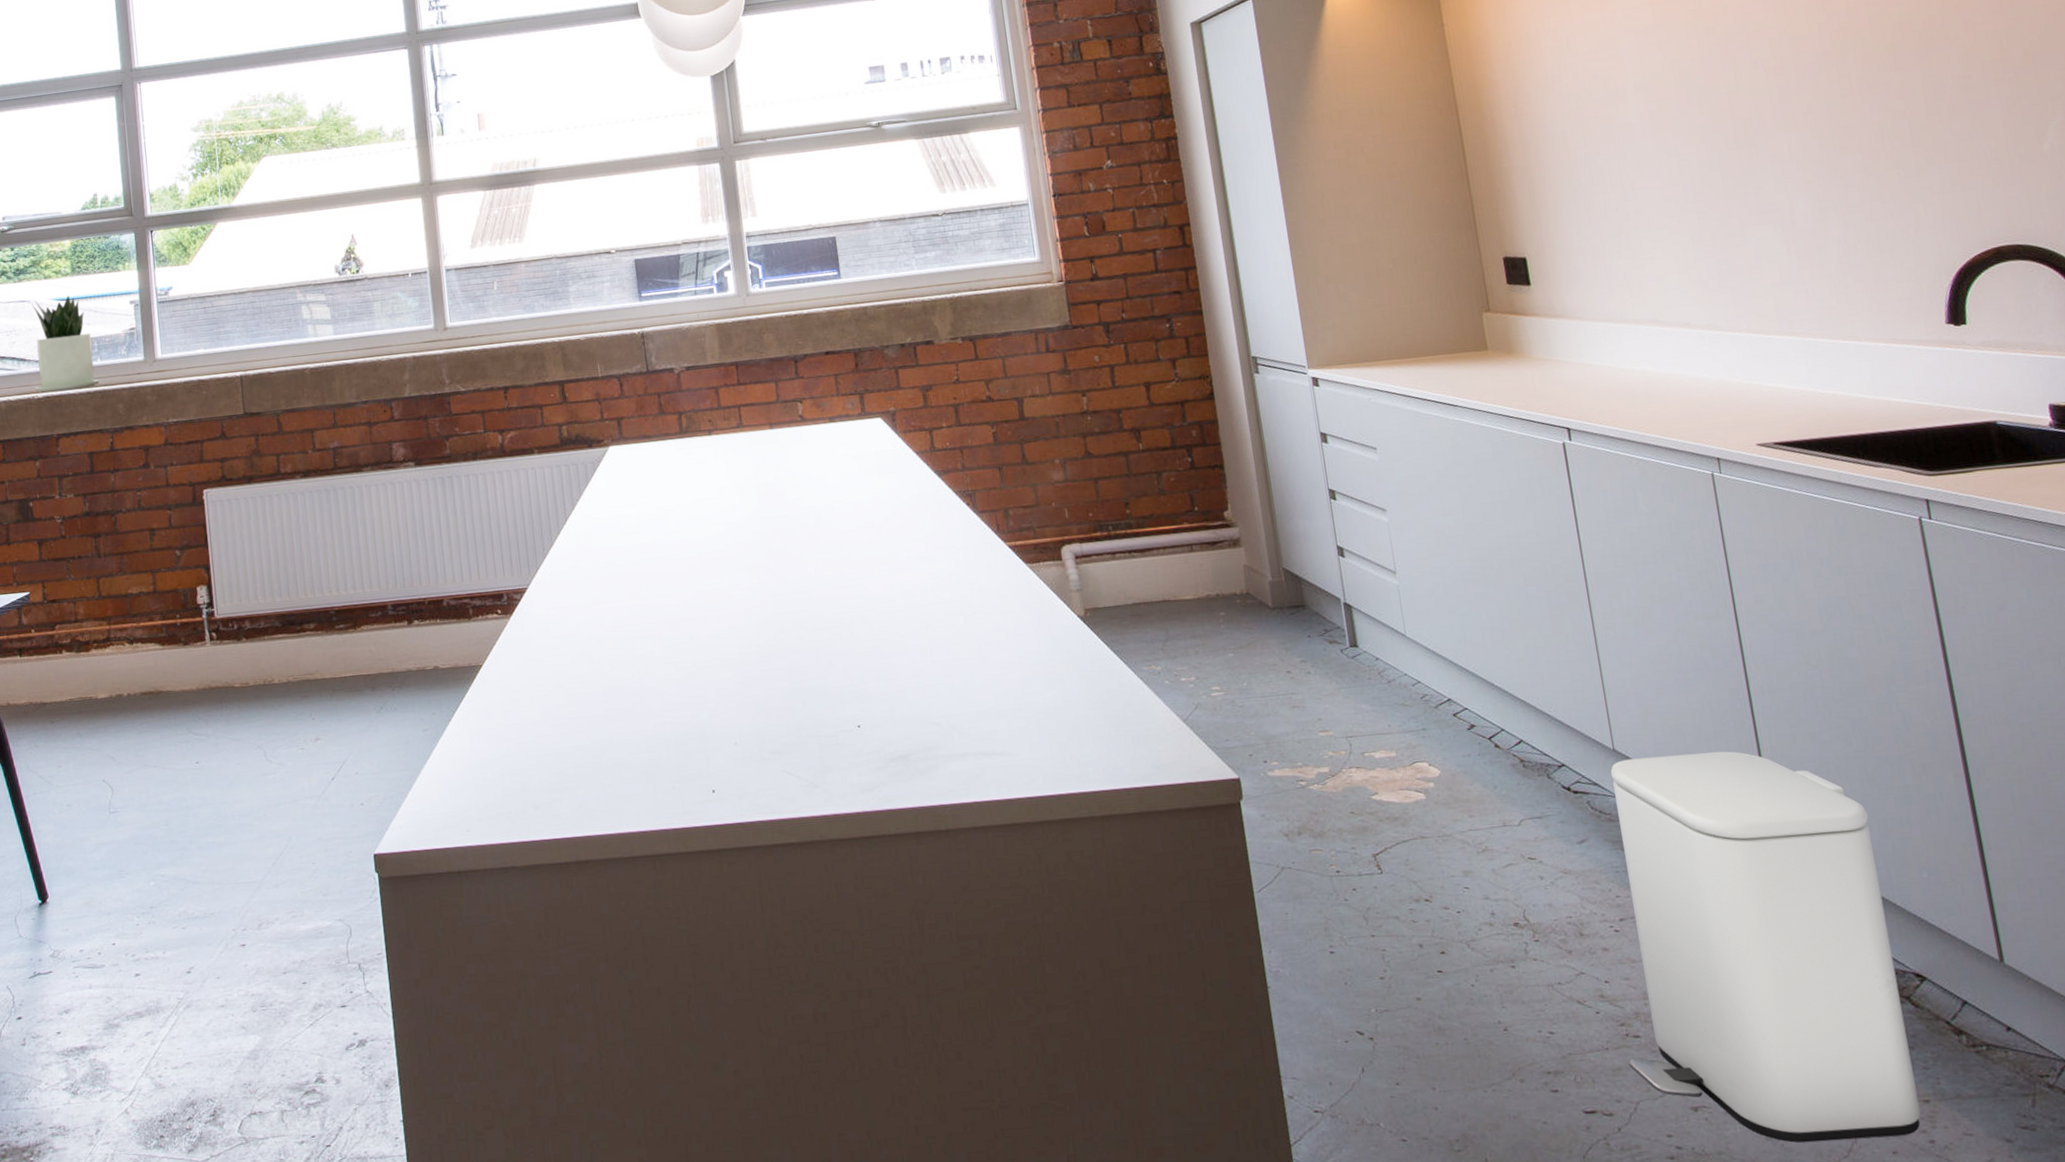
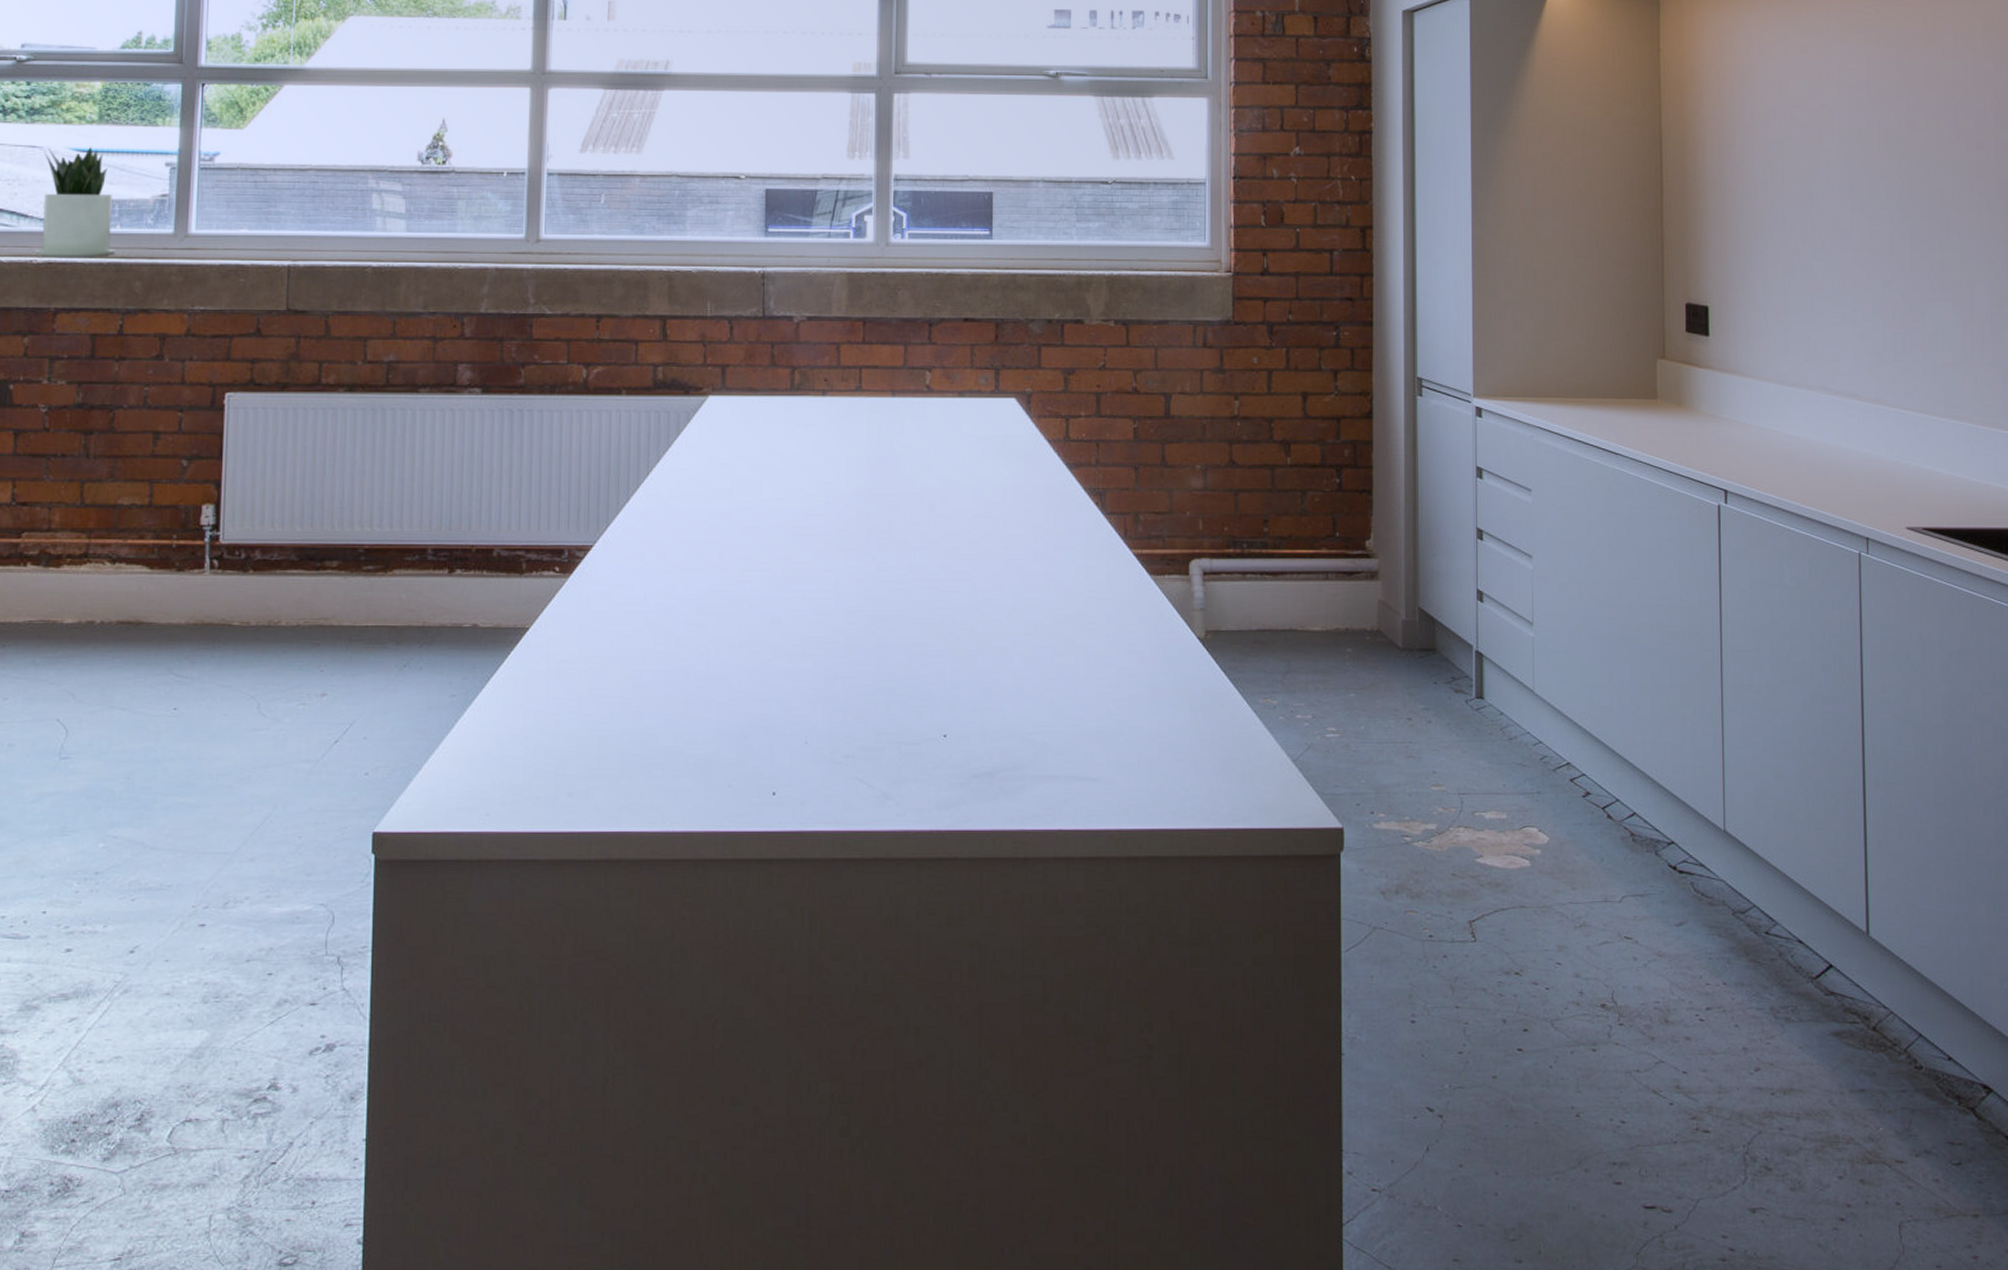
pedal bin: present [1610,751,1921,1143] -> none [1694,841,1968,1252]

